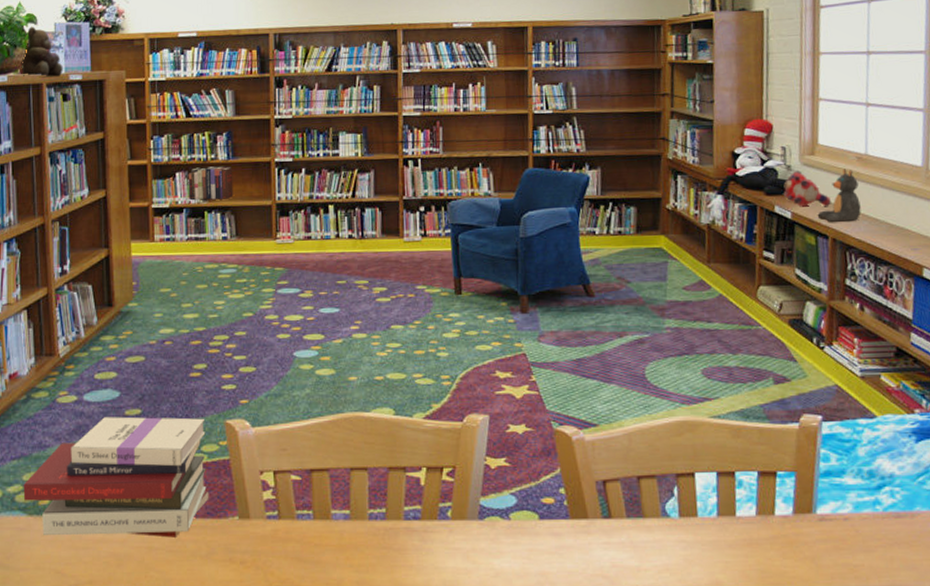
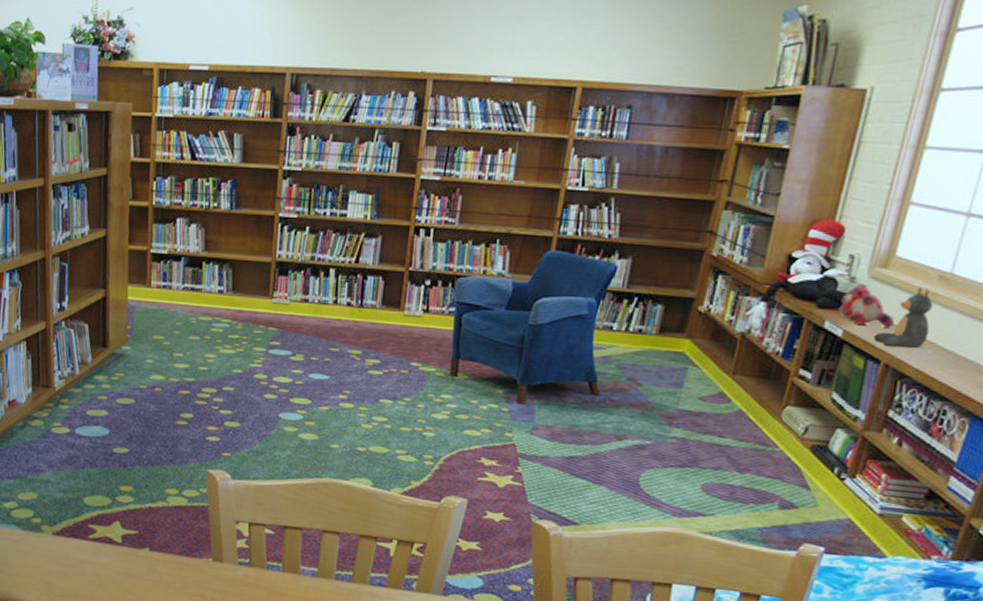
teddy bear: present [22,26,63,78] -> none [28,46,70,104]
books: present [23,416,209,538] -> none [18,451,188,569]
books: present [188,166,233,200] -> none [188,215,235,251]

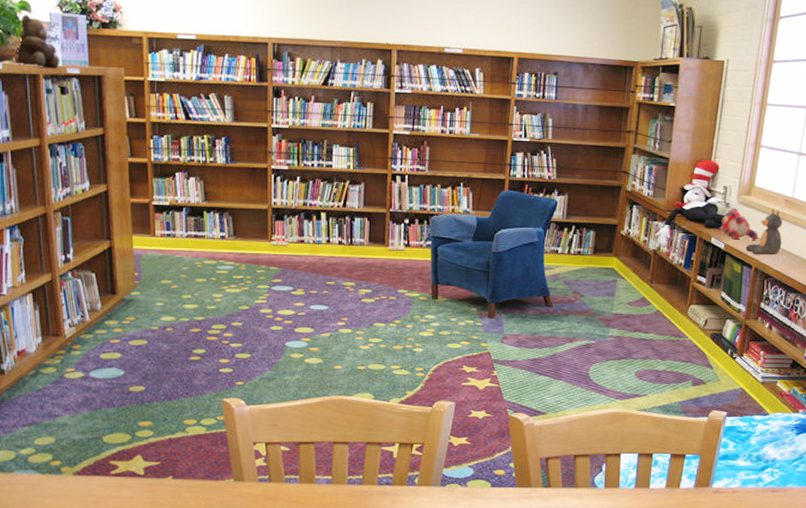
teddy bear: none [28,46,70,104] -> present [17,14,60,69]

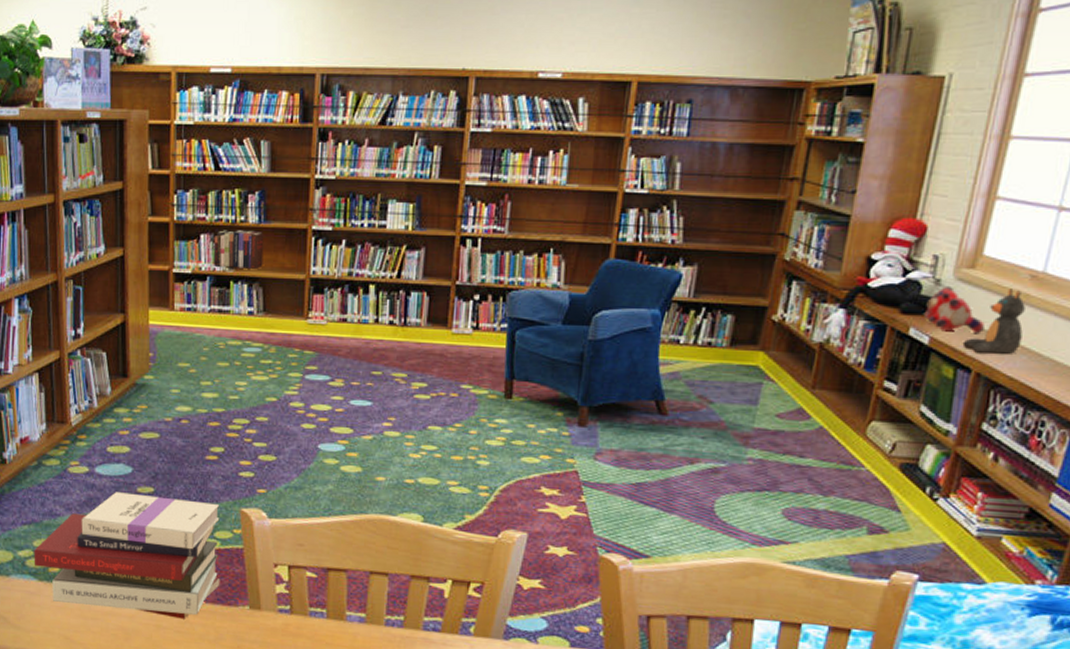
teddy bear: present [17,14,60,69] -> none [35,51,80,113]
books: none [35,392,208,495] -> present [34,492,221,619]
books: none [187,169,231,201] -> present [213,230,264,269]

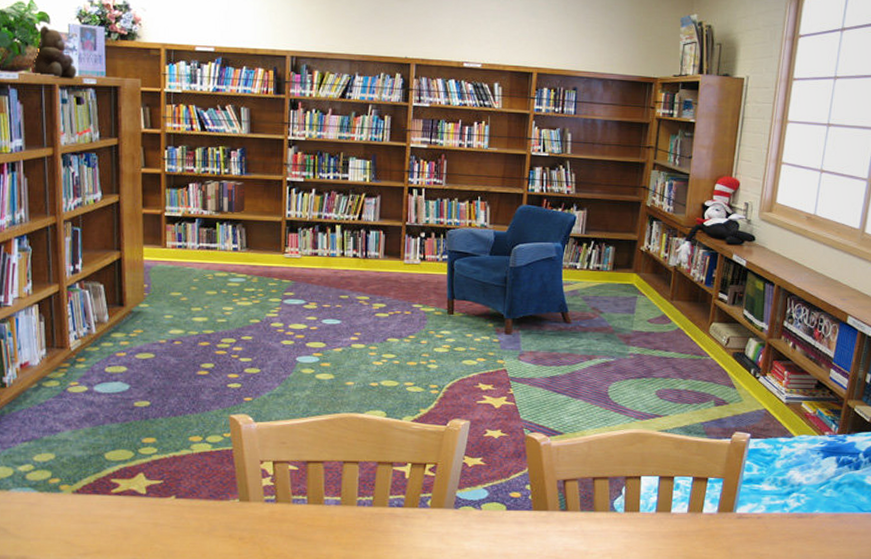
books: present [34,492,221,619] -> none [34,407,213,515]
teddy bear: none [35,51,80,113] -> present [34,25,77,79]
stuffed animal: present [923,287,985,334] -> none [741,225,780,259]
stuffed animal: present [962,288,1026,355] -> none [767,226,805,273]

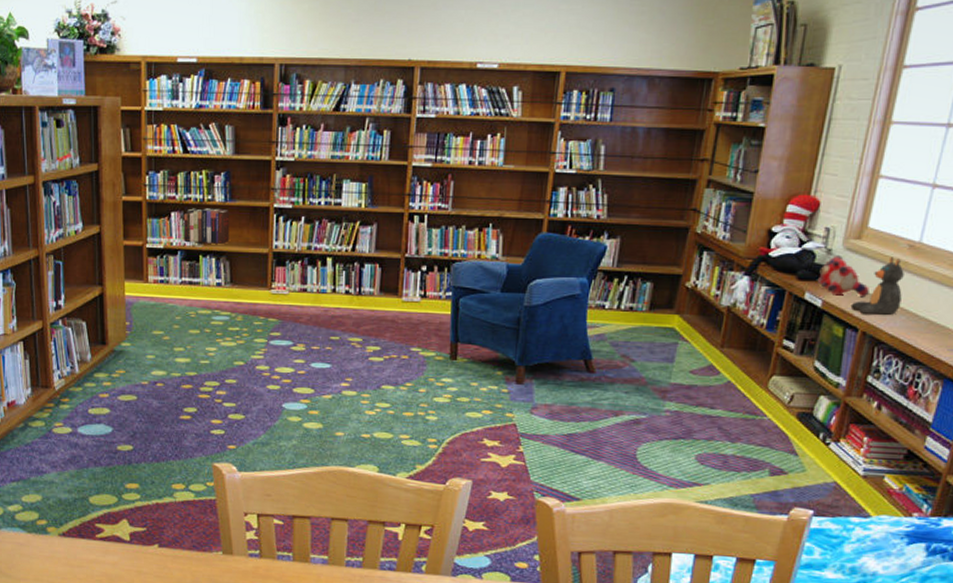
teddy bear: present [34,25,77,79] -> none [14,41,56,100]
stuffed animal: none [741,225,780,259] -> present [817,256,869,298]
stuffed animal: none [767,226,805,273] -> present [850,257,904,316]

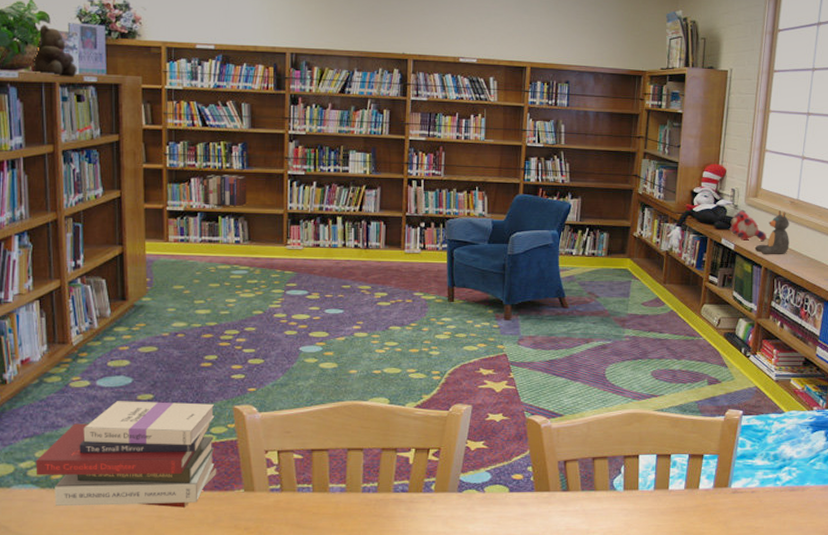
teddy bear: none [14,41,56,100] -> present [34,24,77,77]
books: none [22,450,196,565] -> present [35,401,217,508]

